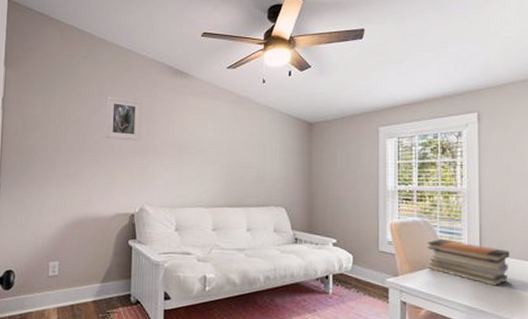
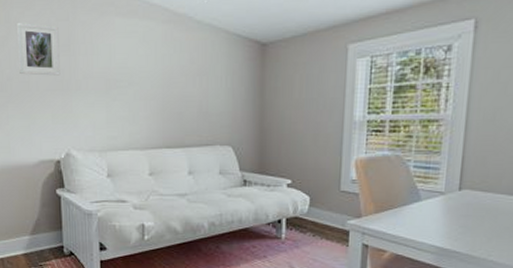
book stack: present [427,239,510,286] -> none [397,175,495,225]

